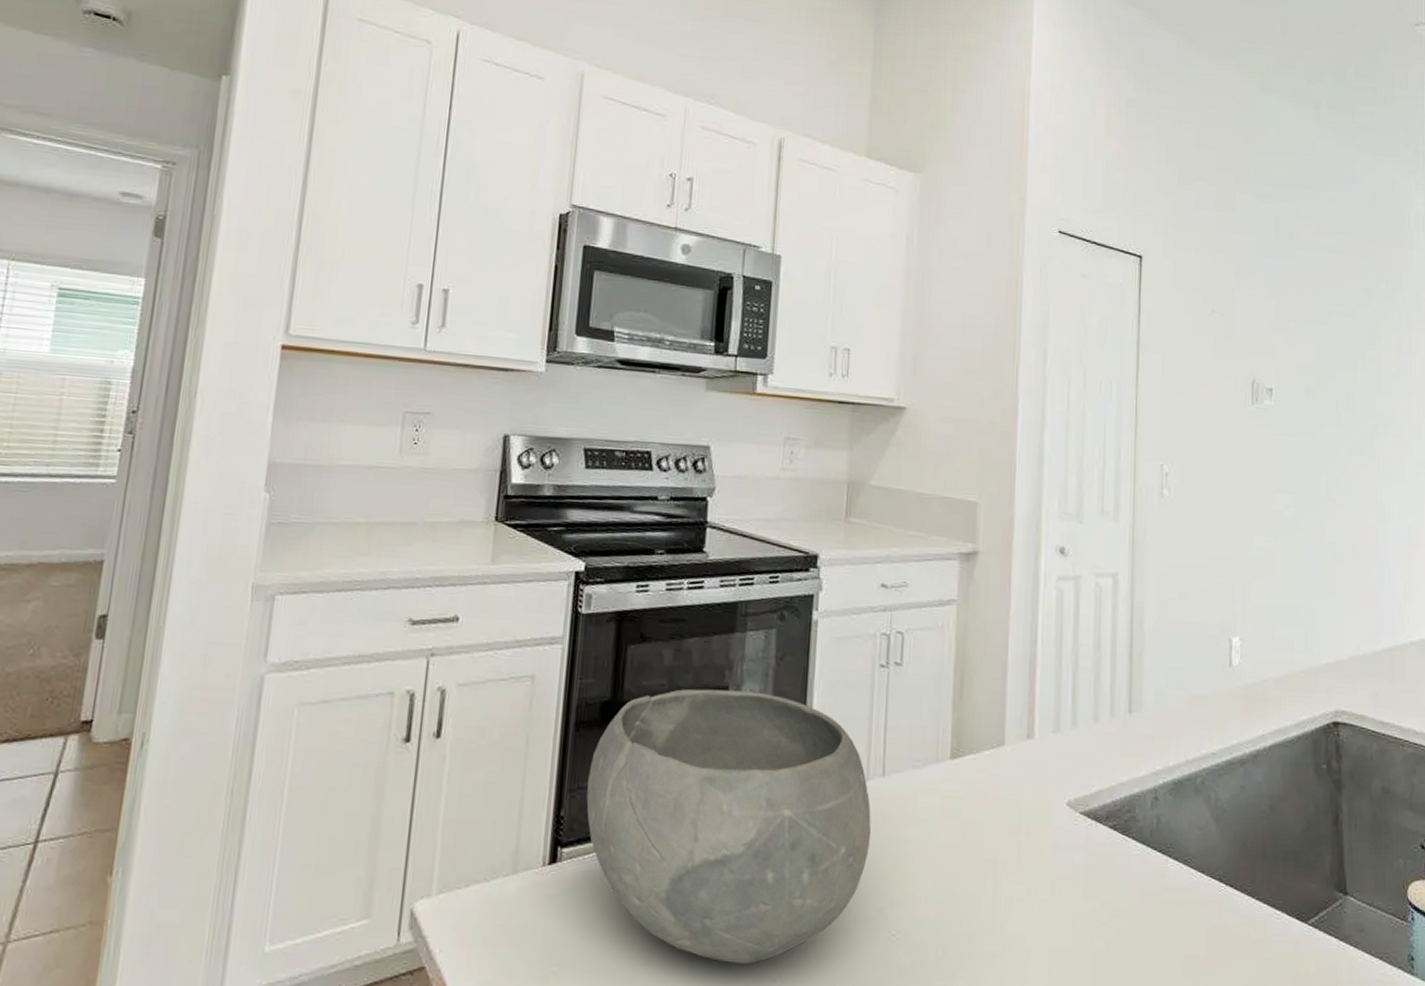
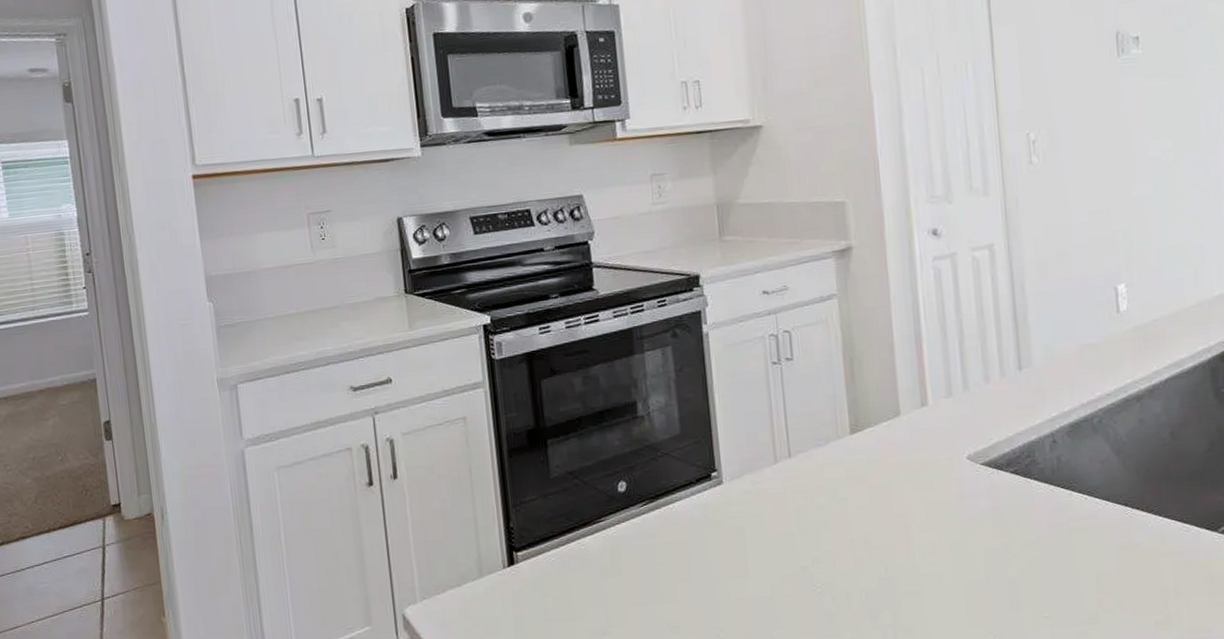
bowl: present [586,688,871,964] -> none [527,402,786,626]

